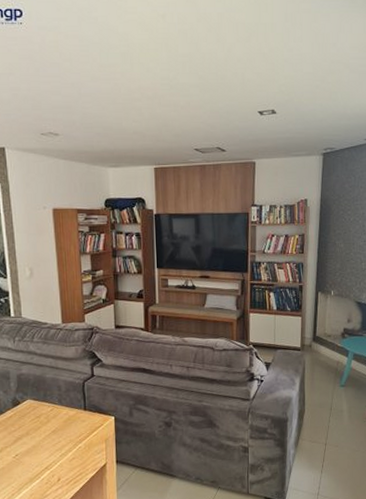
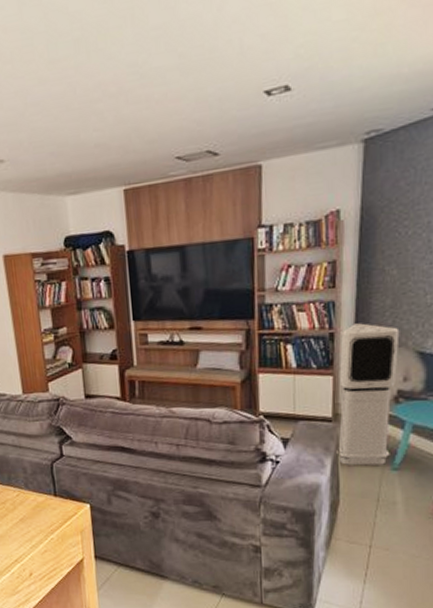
air purifier: none [303,280,345,384] -> present [336,323,400,466]

